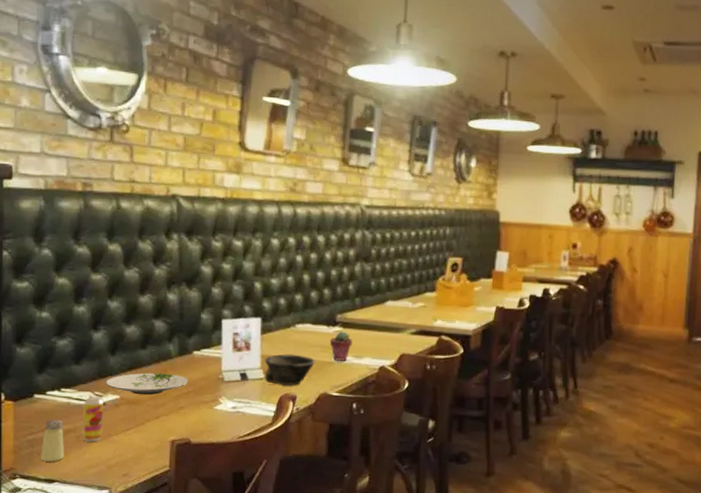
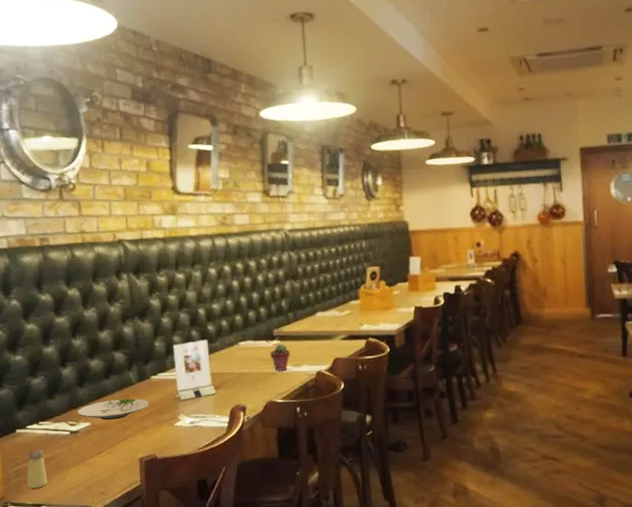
beverage can: present [82,395,103,442] -> none [60,425,79,467]
bowl: present [264,353,316,385] -> none [214,369,260,398]

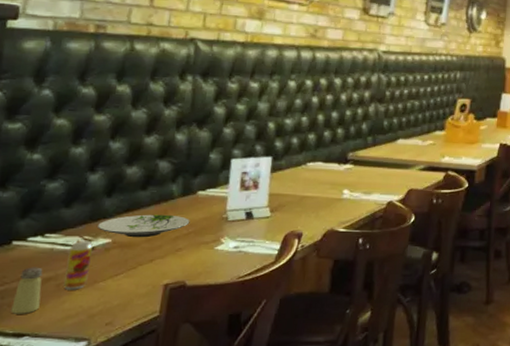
beverage can: none [60,425,79,467] -> present [62,240,93,290]
potted succulent: present [269,343,290,371] -> none [339,168,363,197]

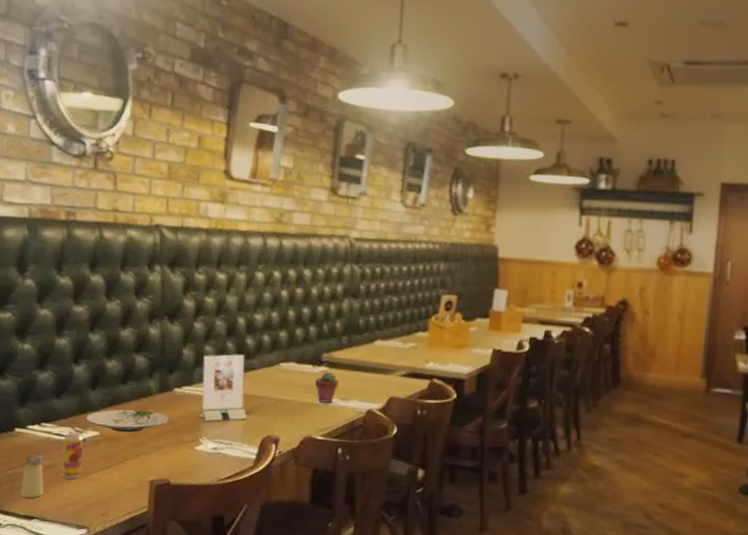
potted succulent: none [339,168,363,197] -> present [314,371,339,403]

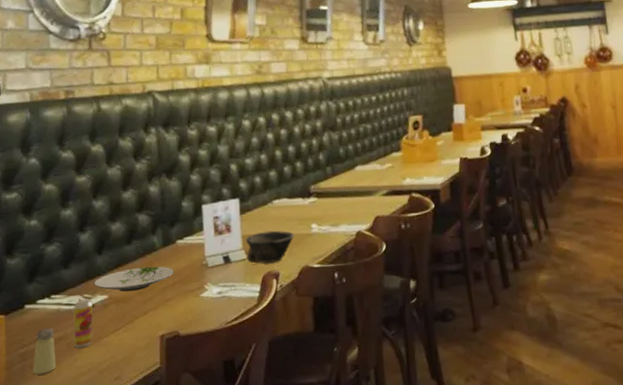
bowl: none [246,393,300,427] -> present [246,230,295,264]
potted succulent: present [314,371,339,403] -> none [306,201,328,232]

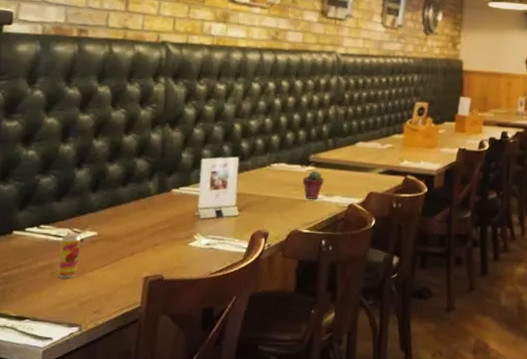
saltshaker: present [33,327,56,375] -> none [13,255,40,299]
plate: present [93,266,174,292] -> none [84,210,166,232]
bowl: present [246,230,295,264] -> none [238,192,289,223]
potted succulent: none [306,201,328,232] -> present [302,170,324,199]

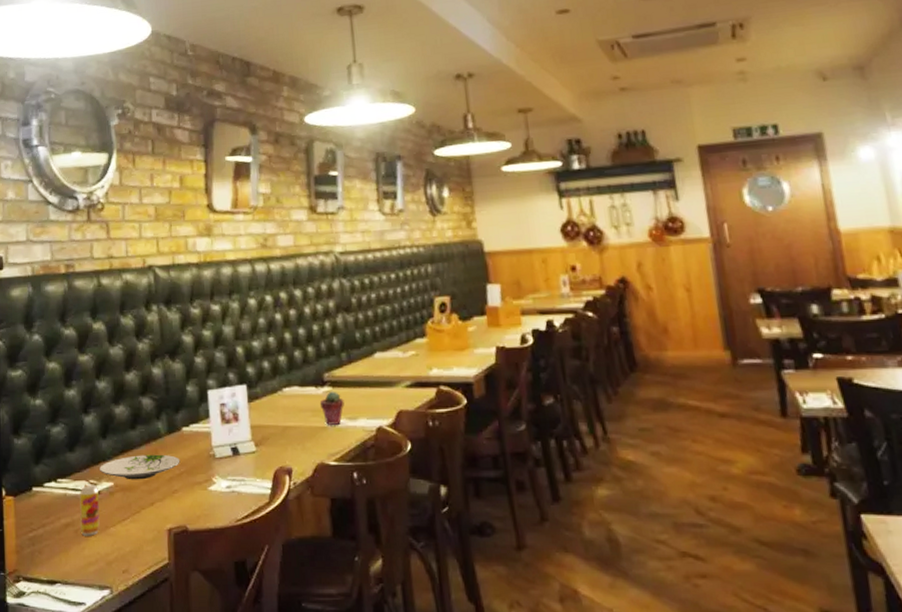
plate: none [84,210,166,232] -> present [99,454,180,480]

